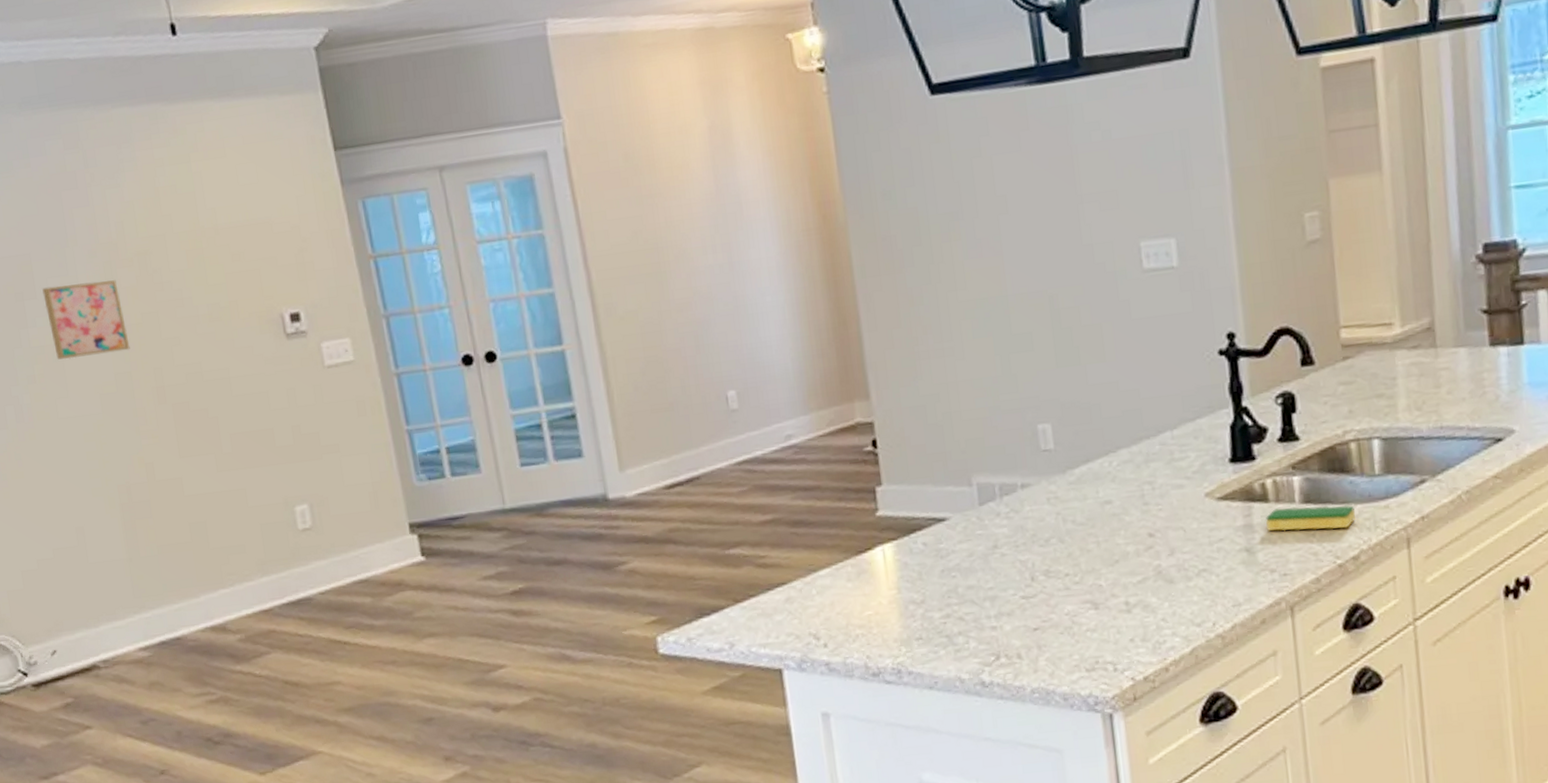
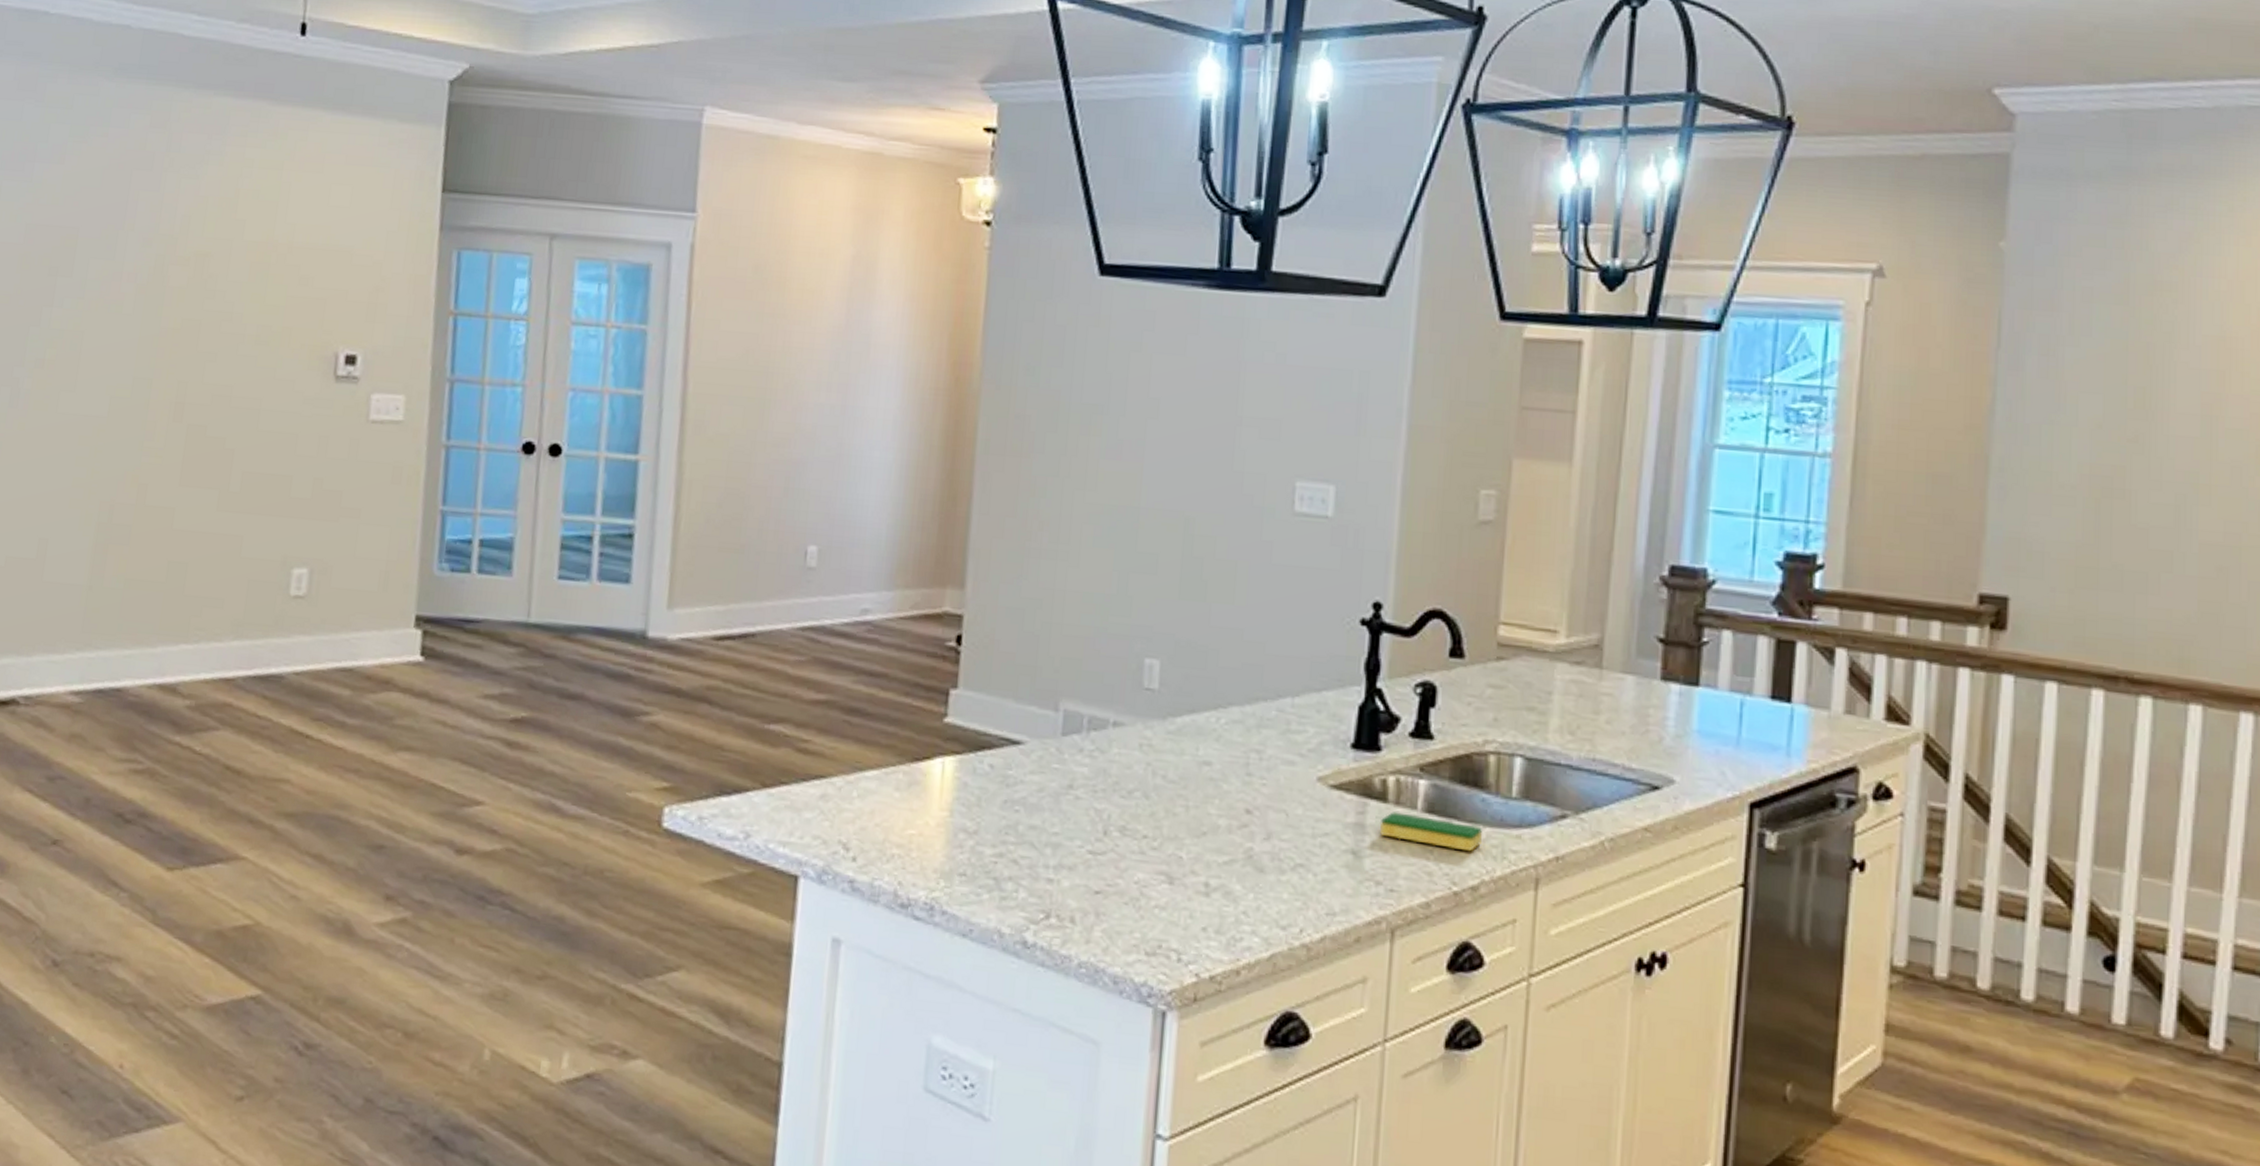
wall art: present [42,280,130,360] -> none [74,267,166,355]

